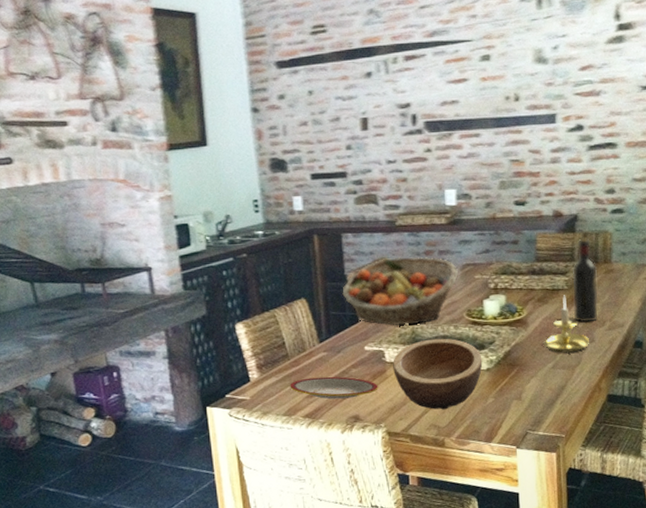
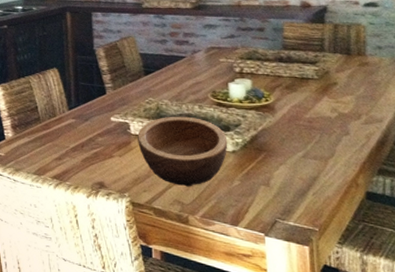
plate: present [290,376,378,399] -> none [40,141,123,165]
fruit basket: present [342,256,459,326] -> none [91,36,204,101]
candle holder: present [543,295,589,353] -> none [292,84,343,144]
wine bottle: present [572,239,598,323] -> none [322,31,353,114]

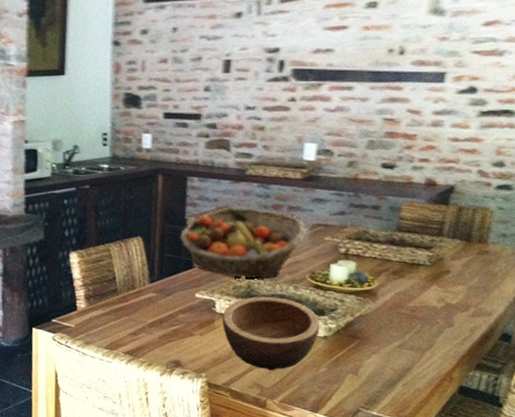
fruit basket: none [91,36,204,101] -> present [180,207,308,279]

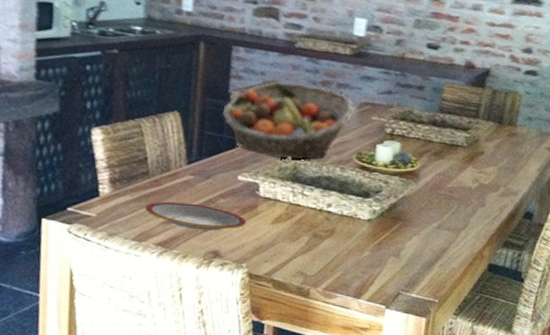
plate: none [115,315,204,343] -> present [145,201,247,231]
wooden bowl: present [222,296,321,371] -> none [266,178,365,258]

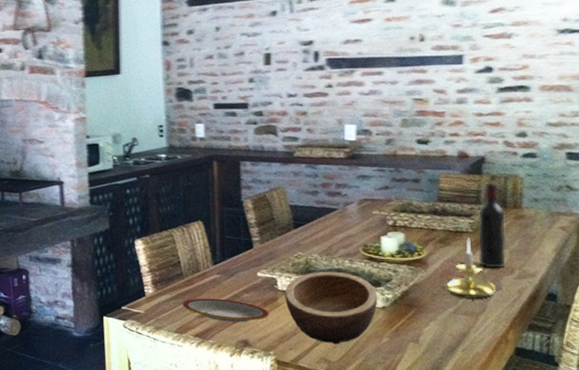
fruit basket: present [222,82,355,160] -> none [238,187,356,256]
wooden bowl: none [266,178,365,258] -> present [285,271,378,345]
candle holder: none [431,152,480,215] -> present [443,238,495,299]
wine bottle: none [468,96,501,186] -> present [477,182,507,269]

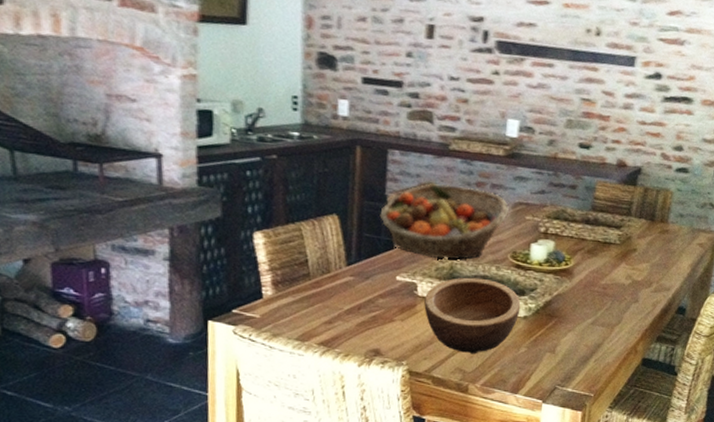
plate: present [182,298,269,322] -> none [307,302,406,330]
fruit basket: none [238,187,356,256] -> present [379,183,510,260]
candle holder: present [443,238,495,299] -> none [585,250,633,311]
wine bottle: present [477,182,507,269] -> none [621,194,653,282]

